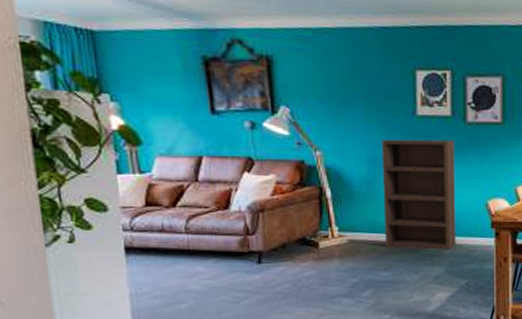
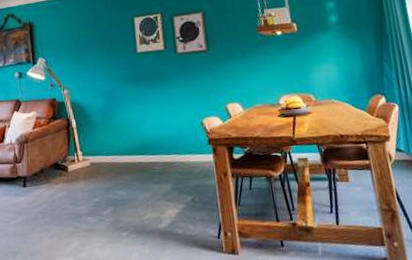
bookcase: present [381,139,456,250] -> none [111,69,179,168]

